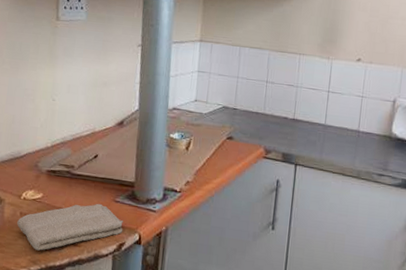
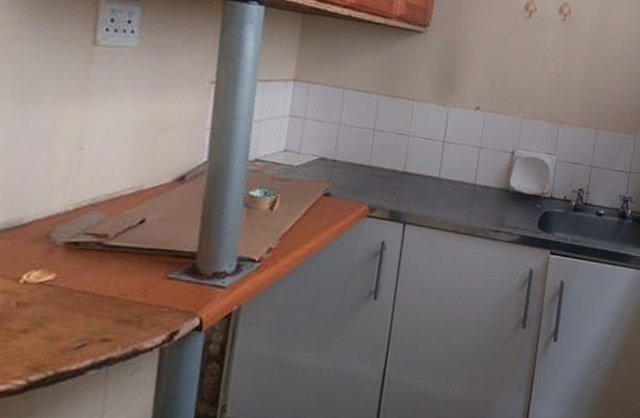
washcloth: present [17,203,123,251] -> none [10,282,178,352]

